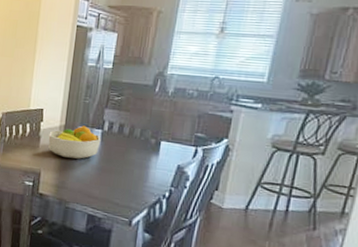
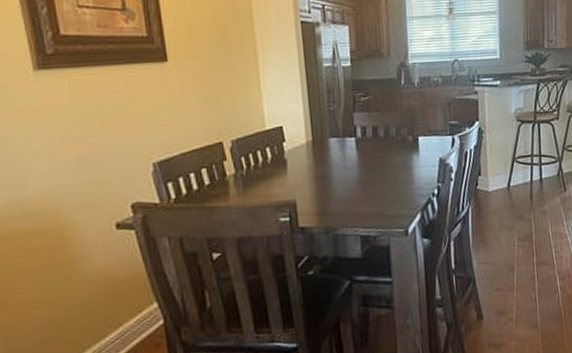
fruit bowl: present [48,125,101,159] -> none [296,136,357,178]

